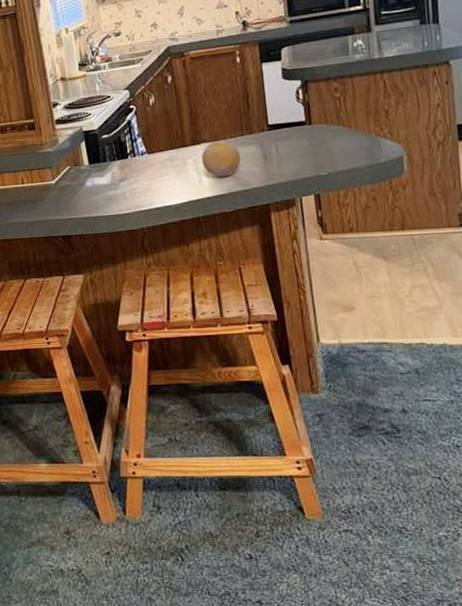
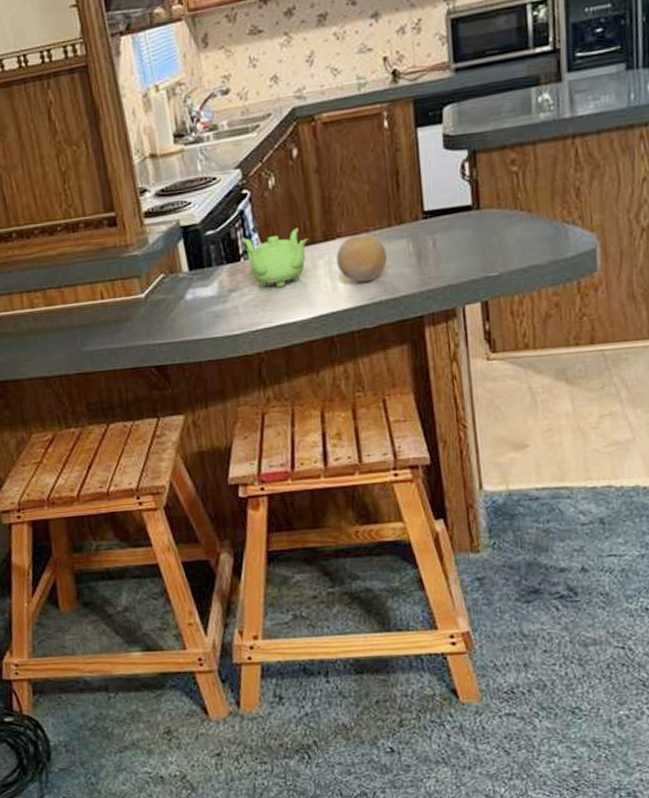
teapot: none [129,135,181,180] -> present [241,228,309,288]

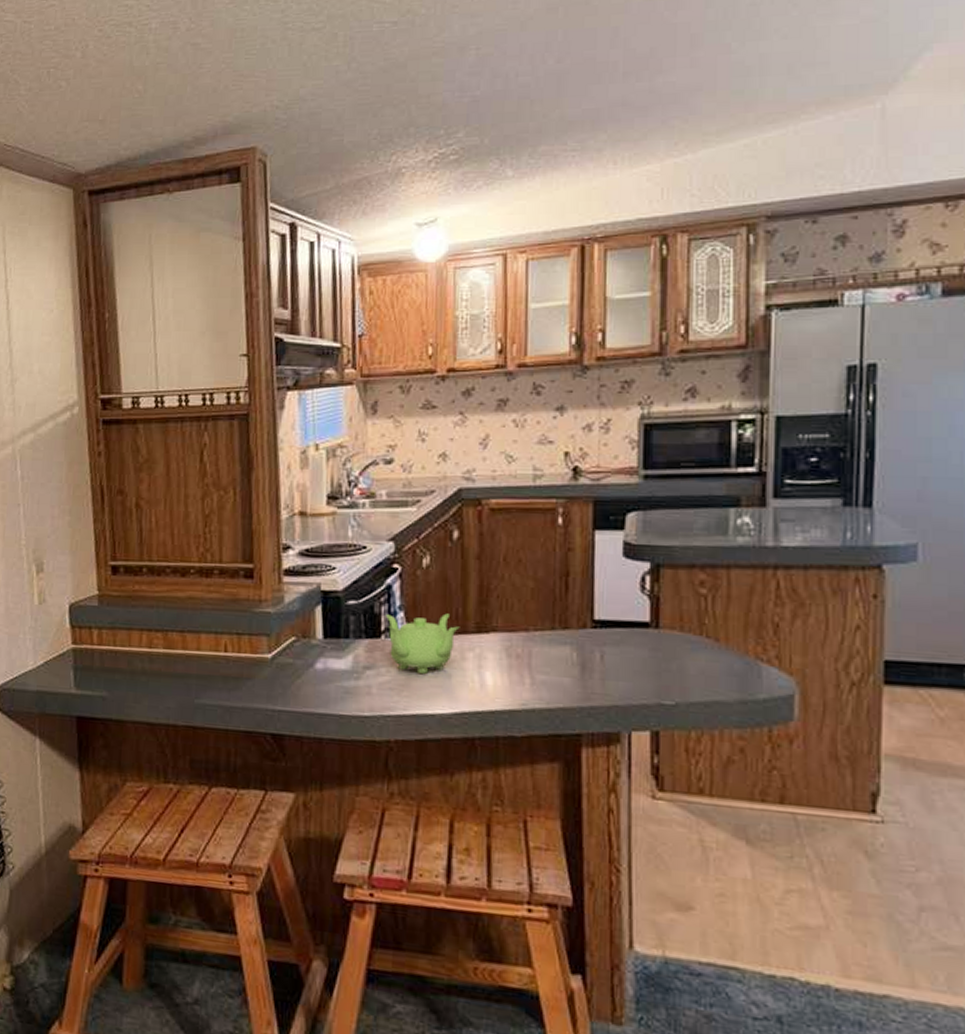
fruit: present [336,235,387,283] -> none [488,633,546,686]

